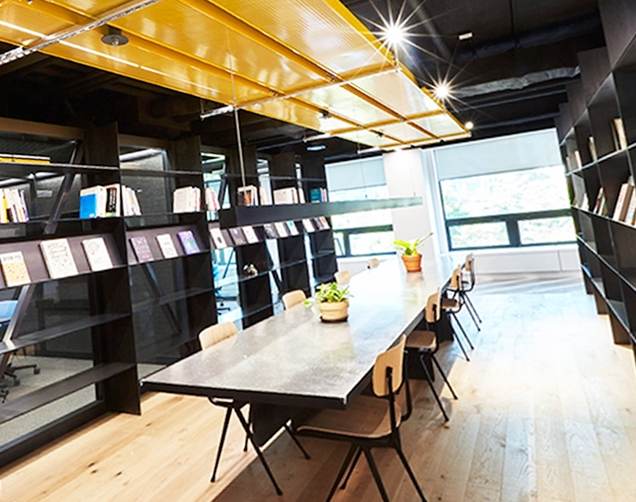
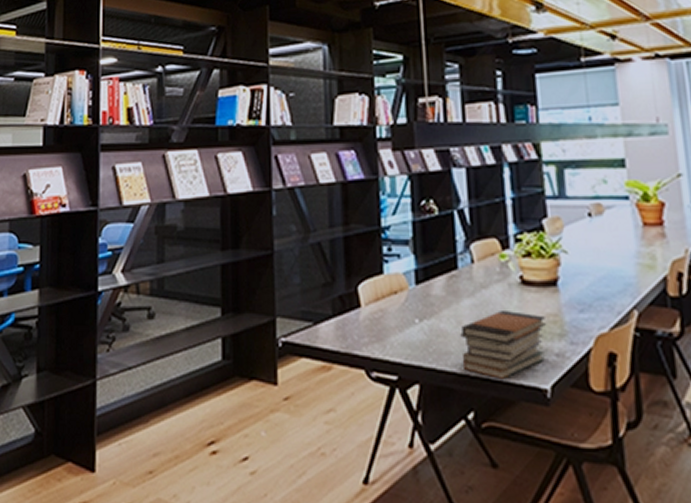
book stack: none [278,342,342,394] -> present [460,309,547,379]

